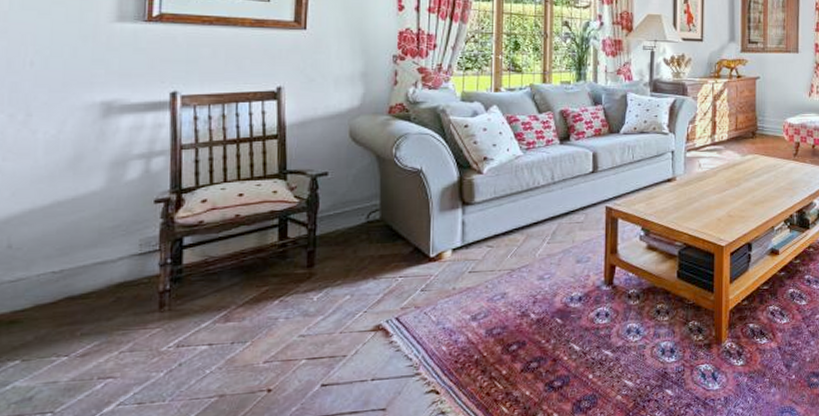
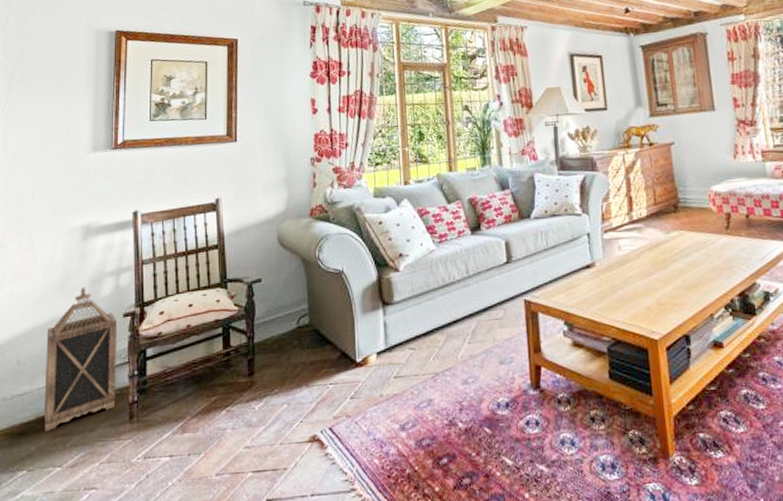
lantern: none [44,168,147,321] -> present [43,286,118,432]

